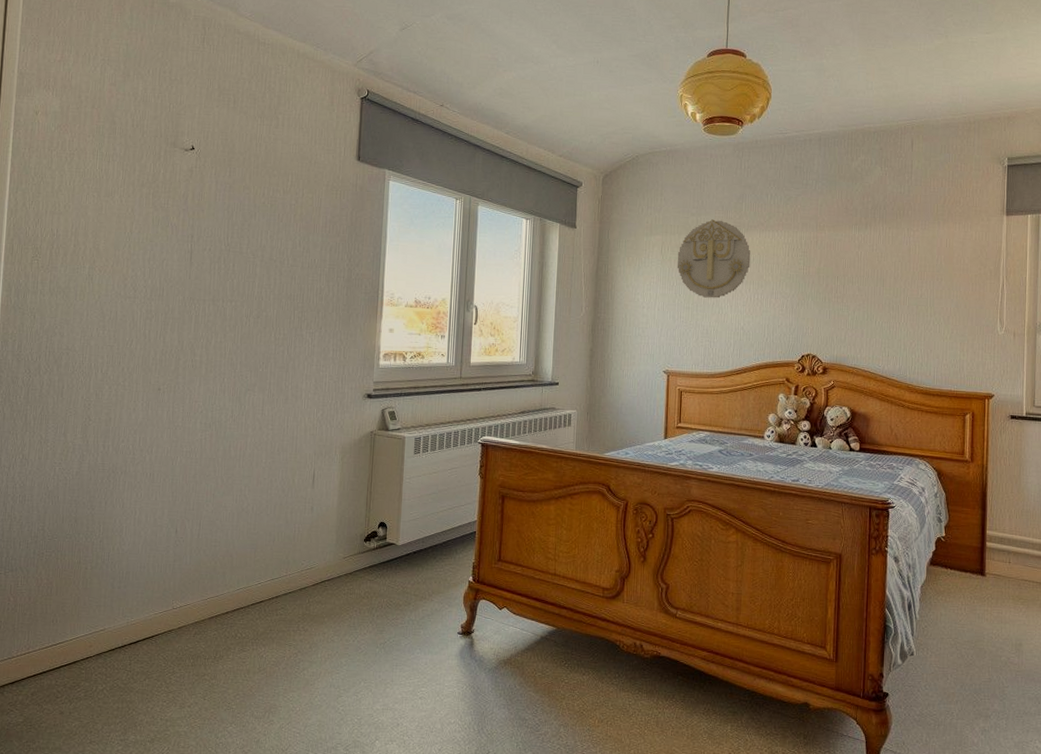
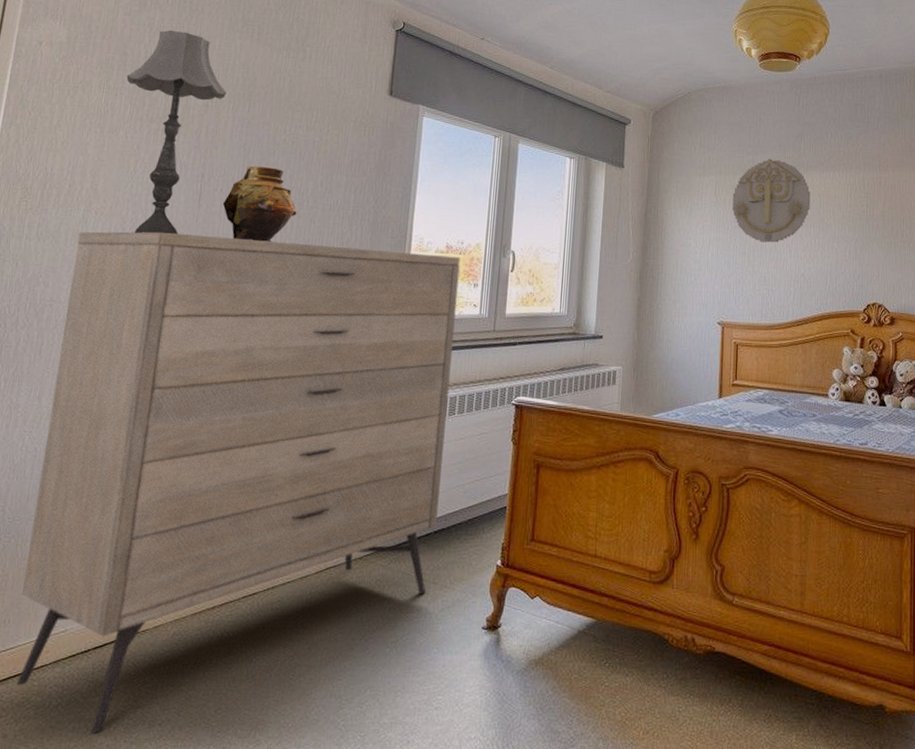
dresser: none [65,287,428,712] -> present [16,232,461,734]
table lamp: none [117,99,208,291] -> present [126,30,226,235]
vase: none [211,227,279,297] -> present [222,165,297,242]

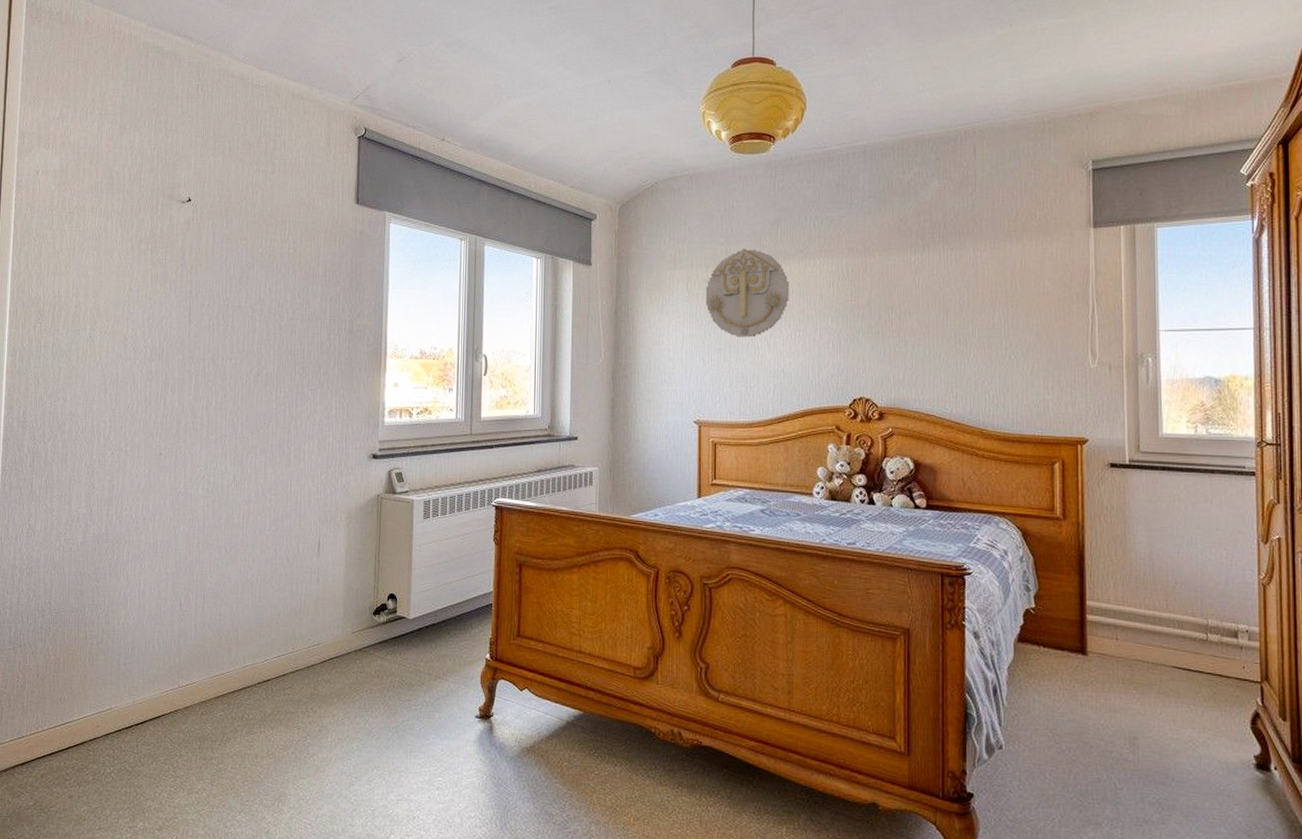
dresser: present [16,232,461,734] -> none [72,347,435,798]
table lamp: present [126,30,226,235] -> none [115,151,205,350]
vase: present [222,165,297,242] -> none [210,280,279,353]

